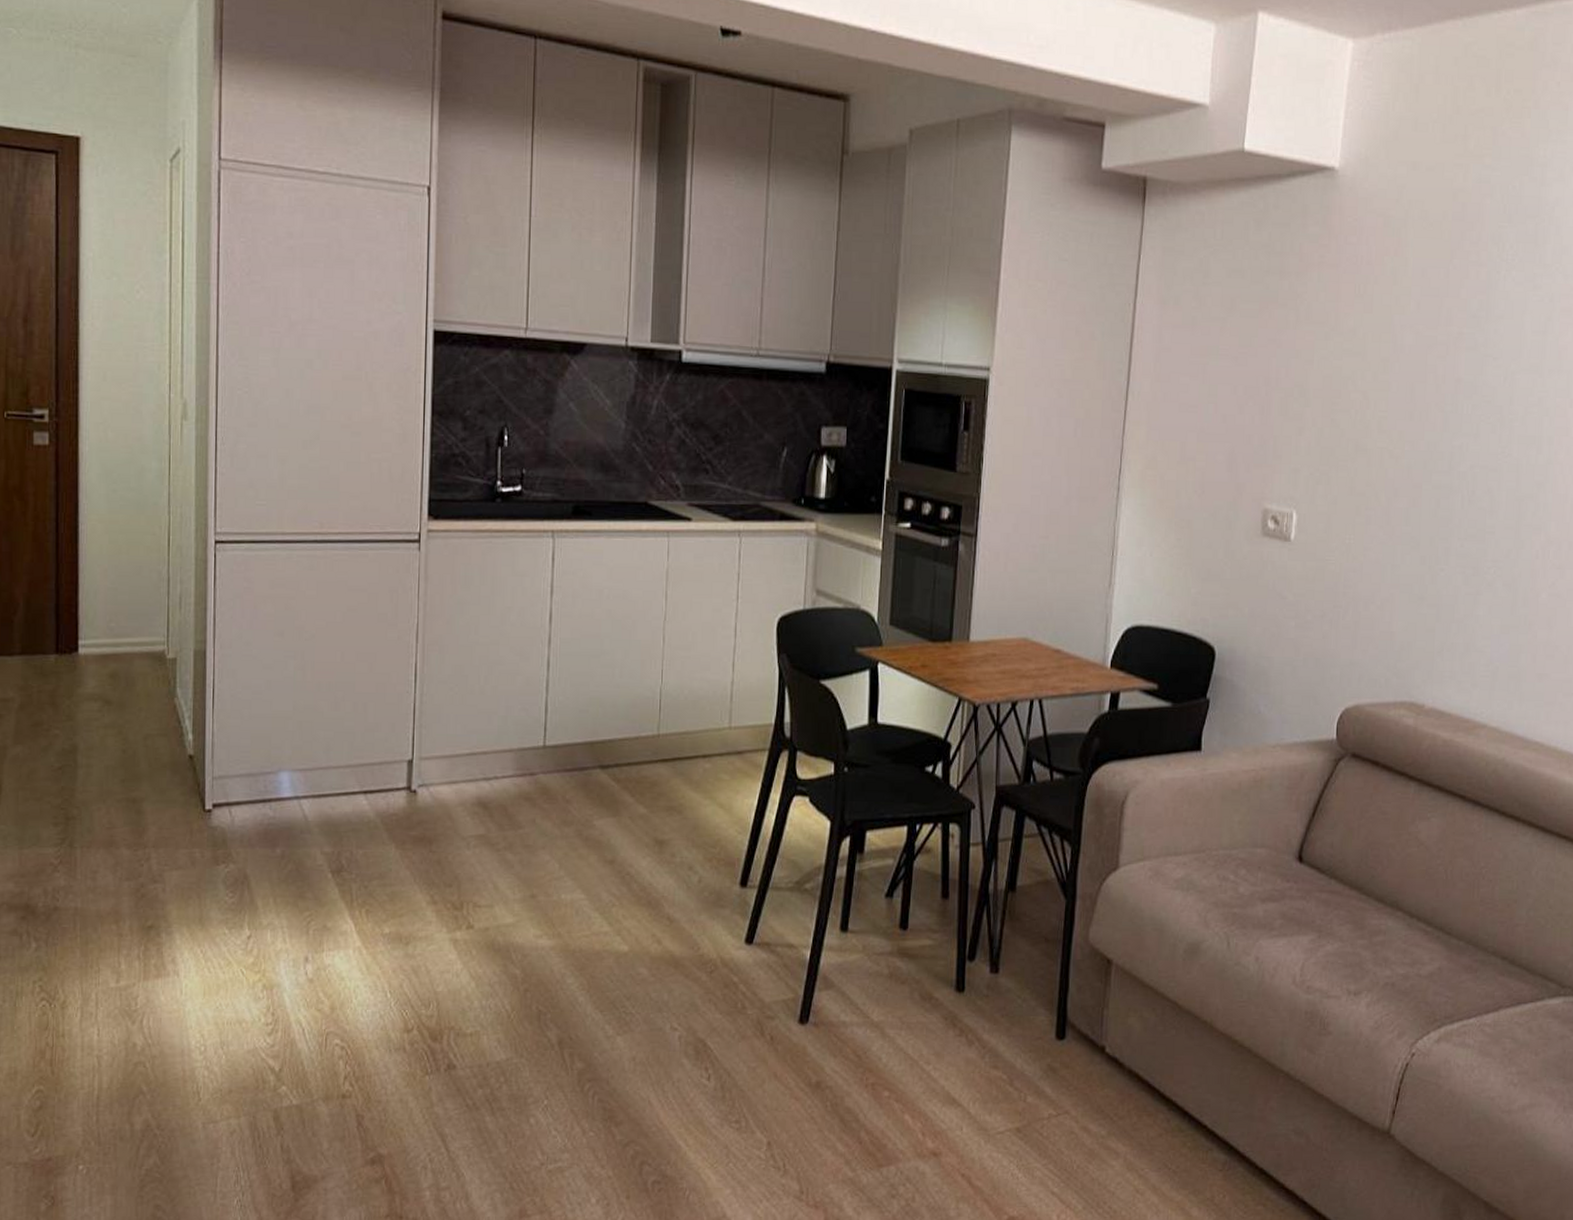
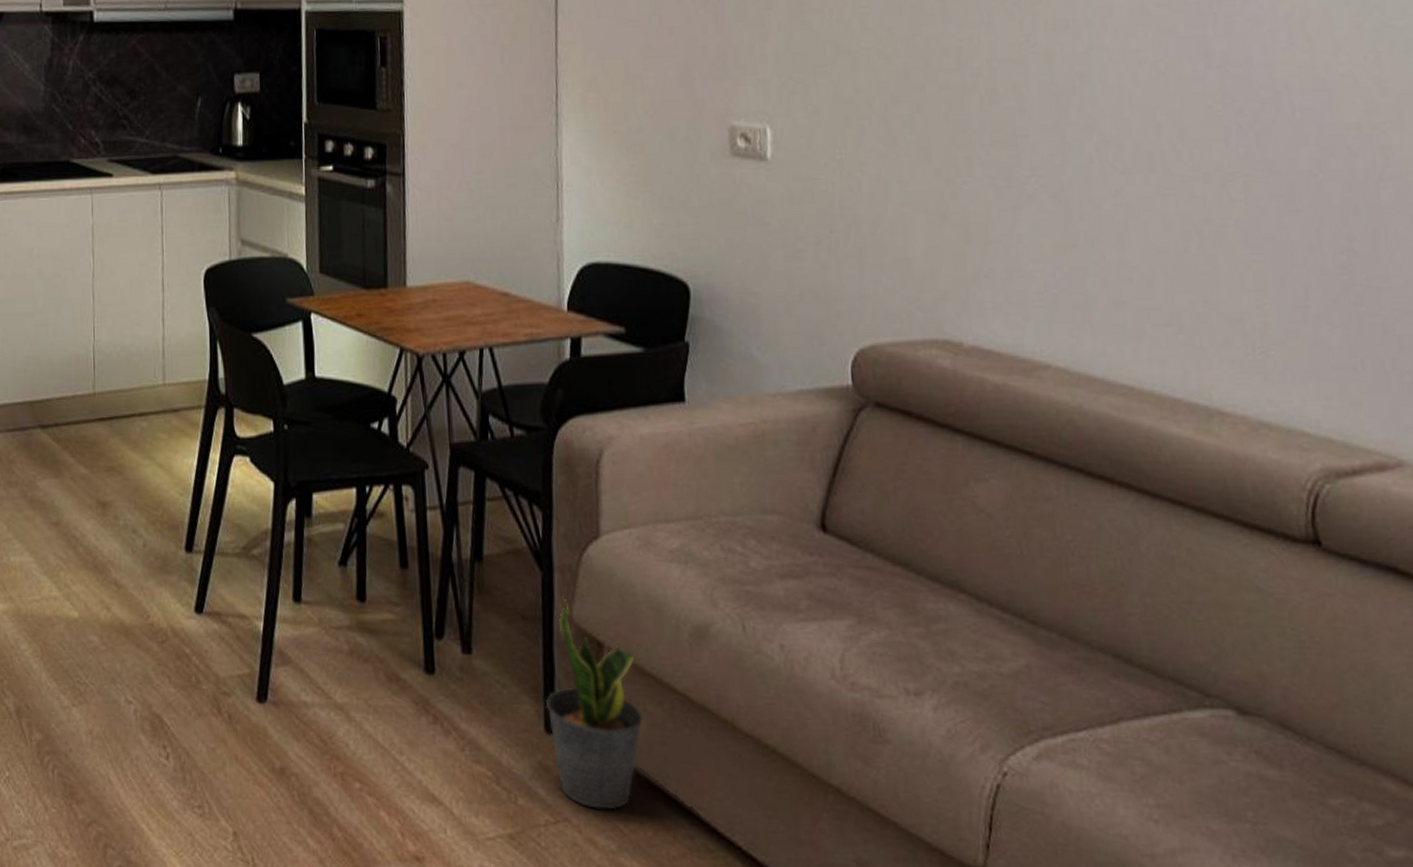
potted plant: none [1058,923,1139,1102] -> present [545,599,643,810]

